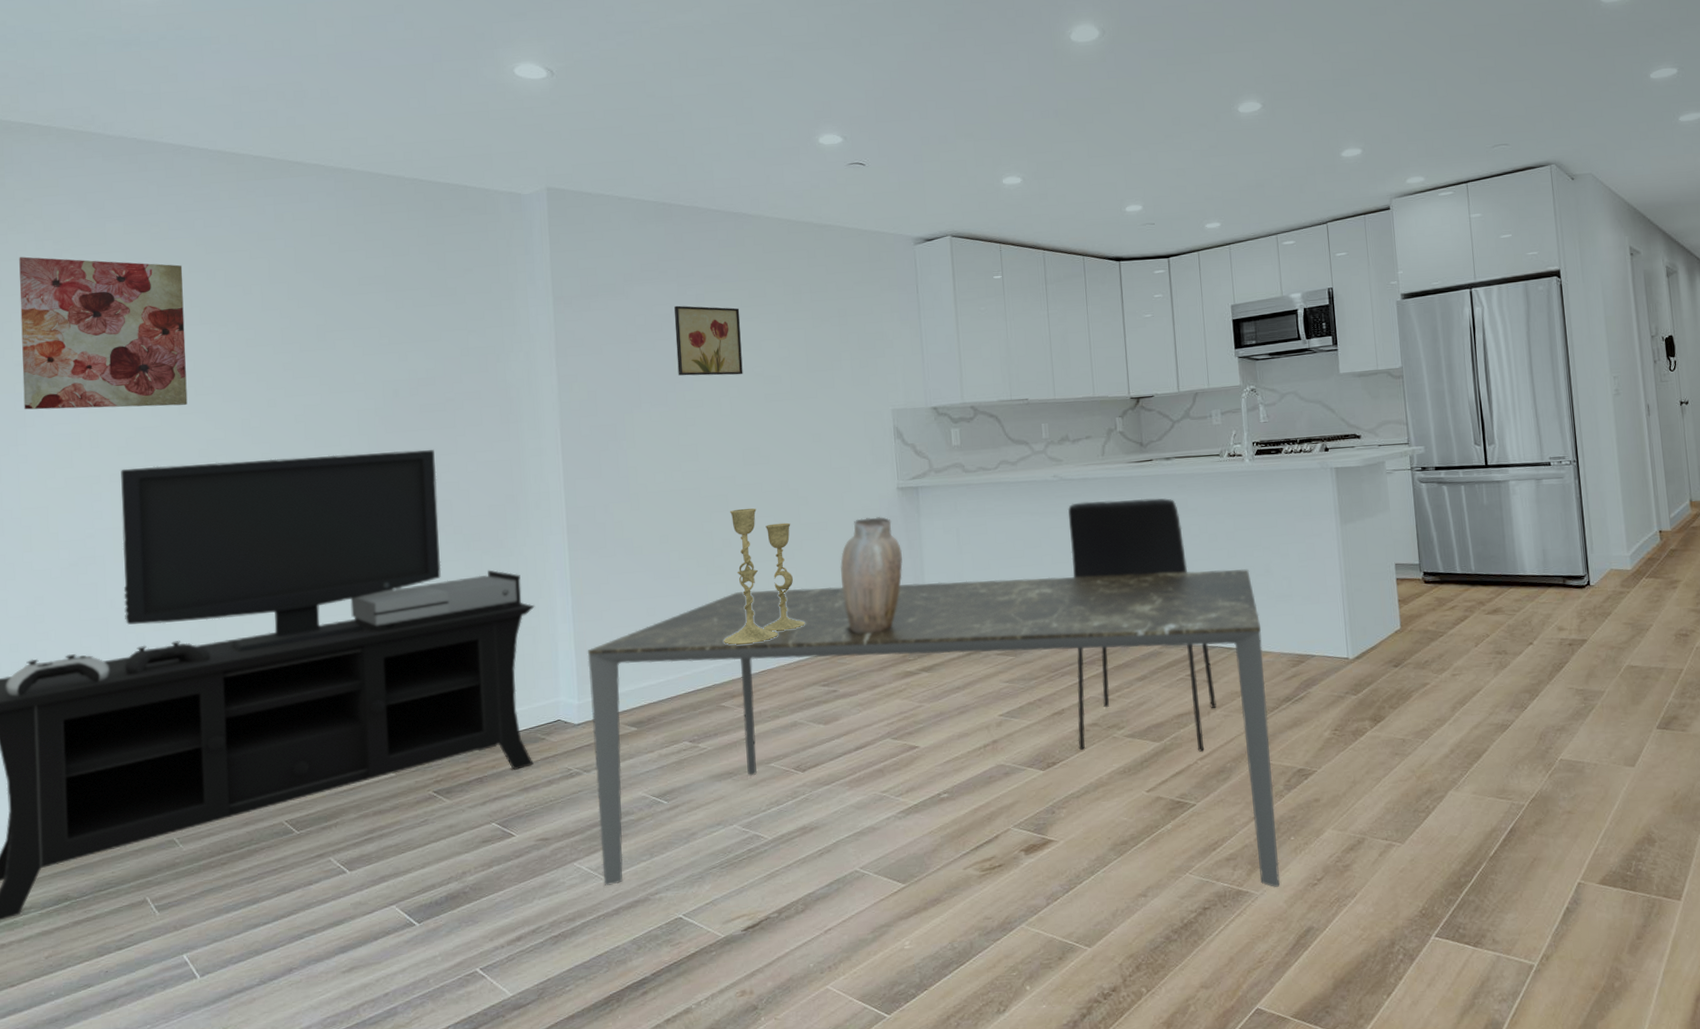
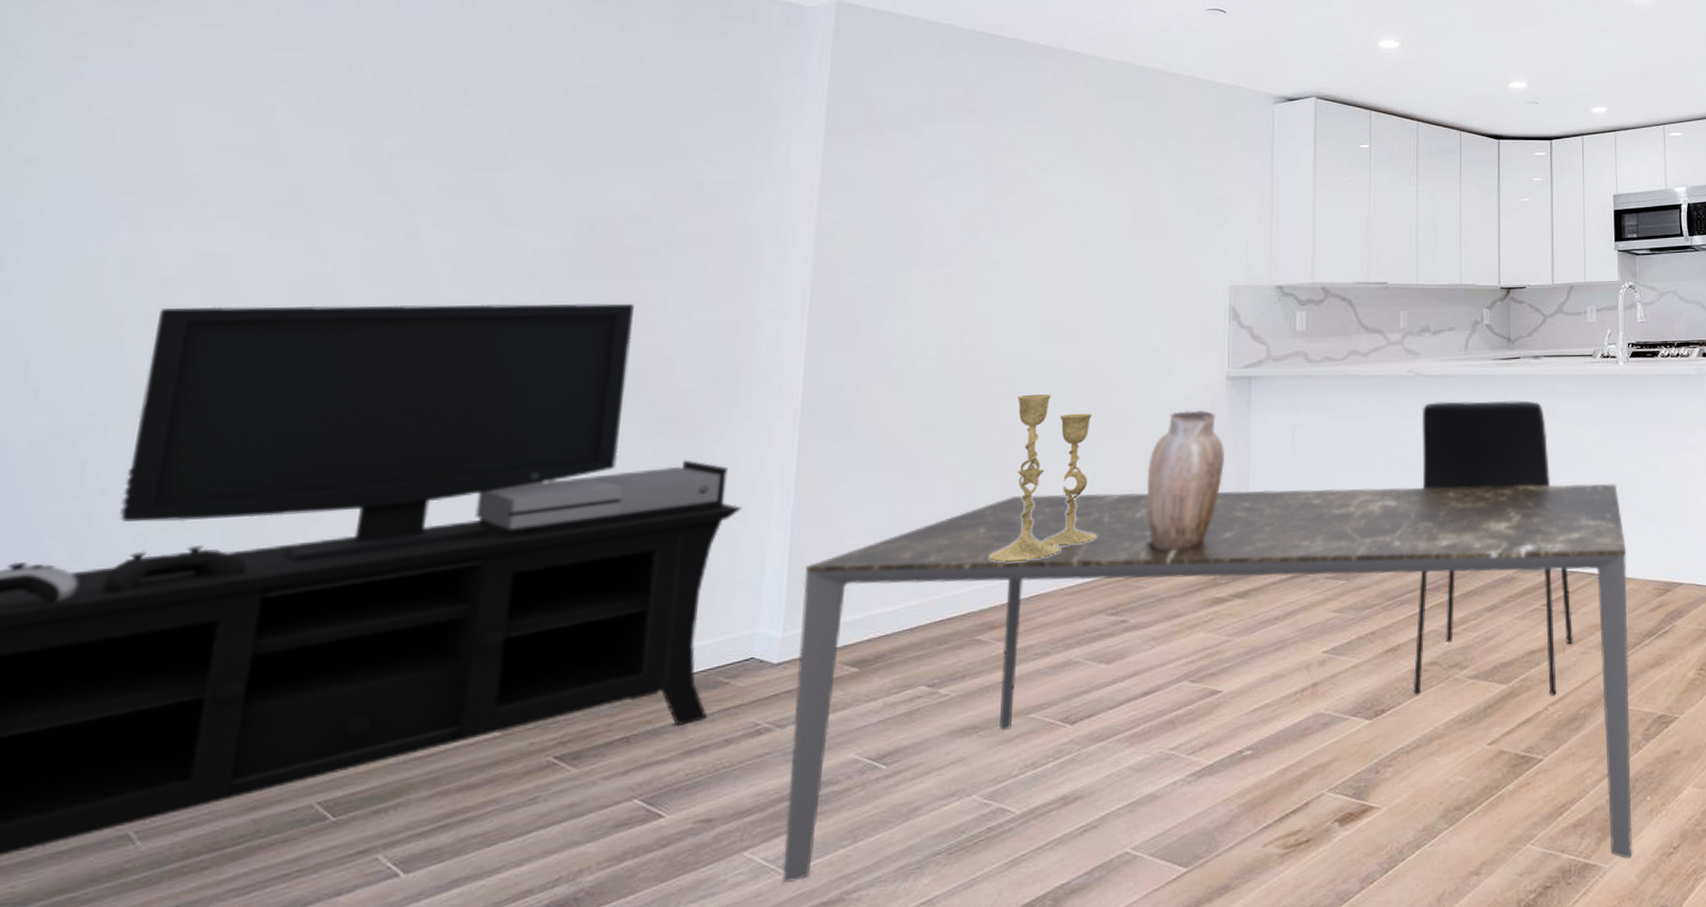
wall art: present [19,256,188,410] -> none [24,21,315,229]
wall art: present [674,305,743,376] -> none [973,150,1059,236]

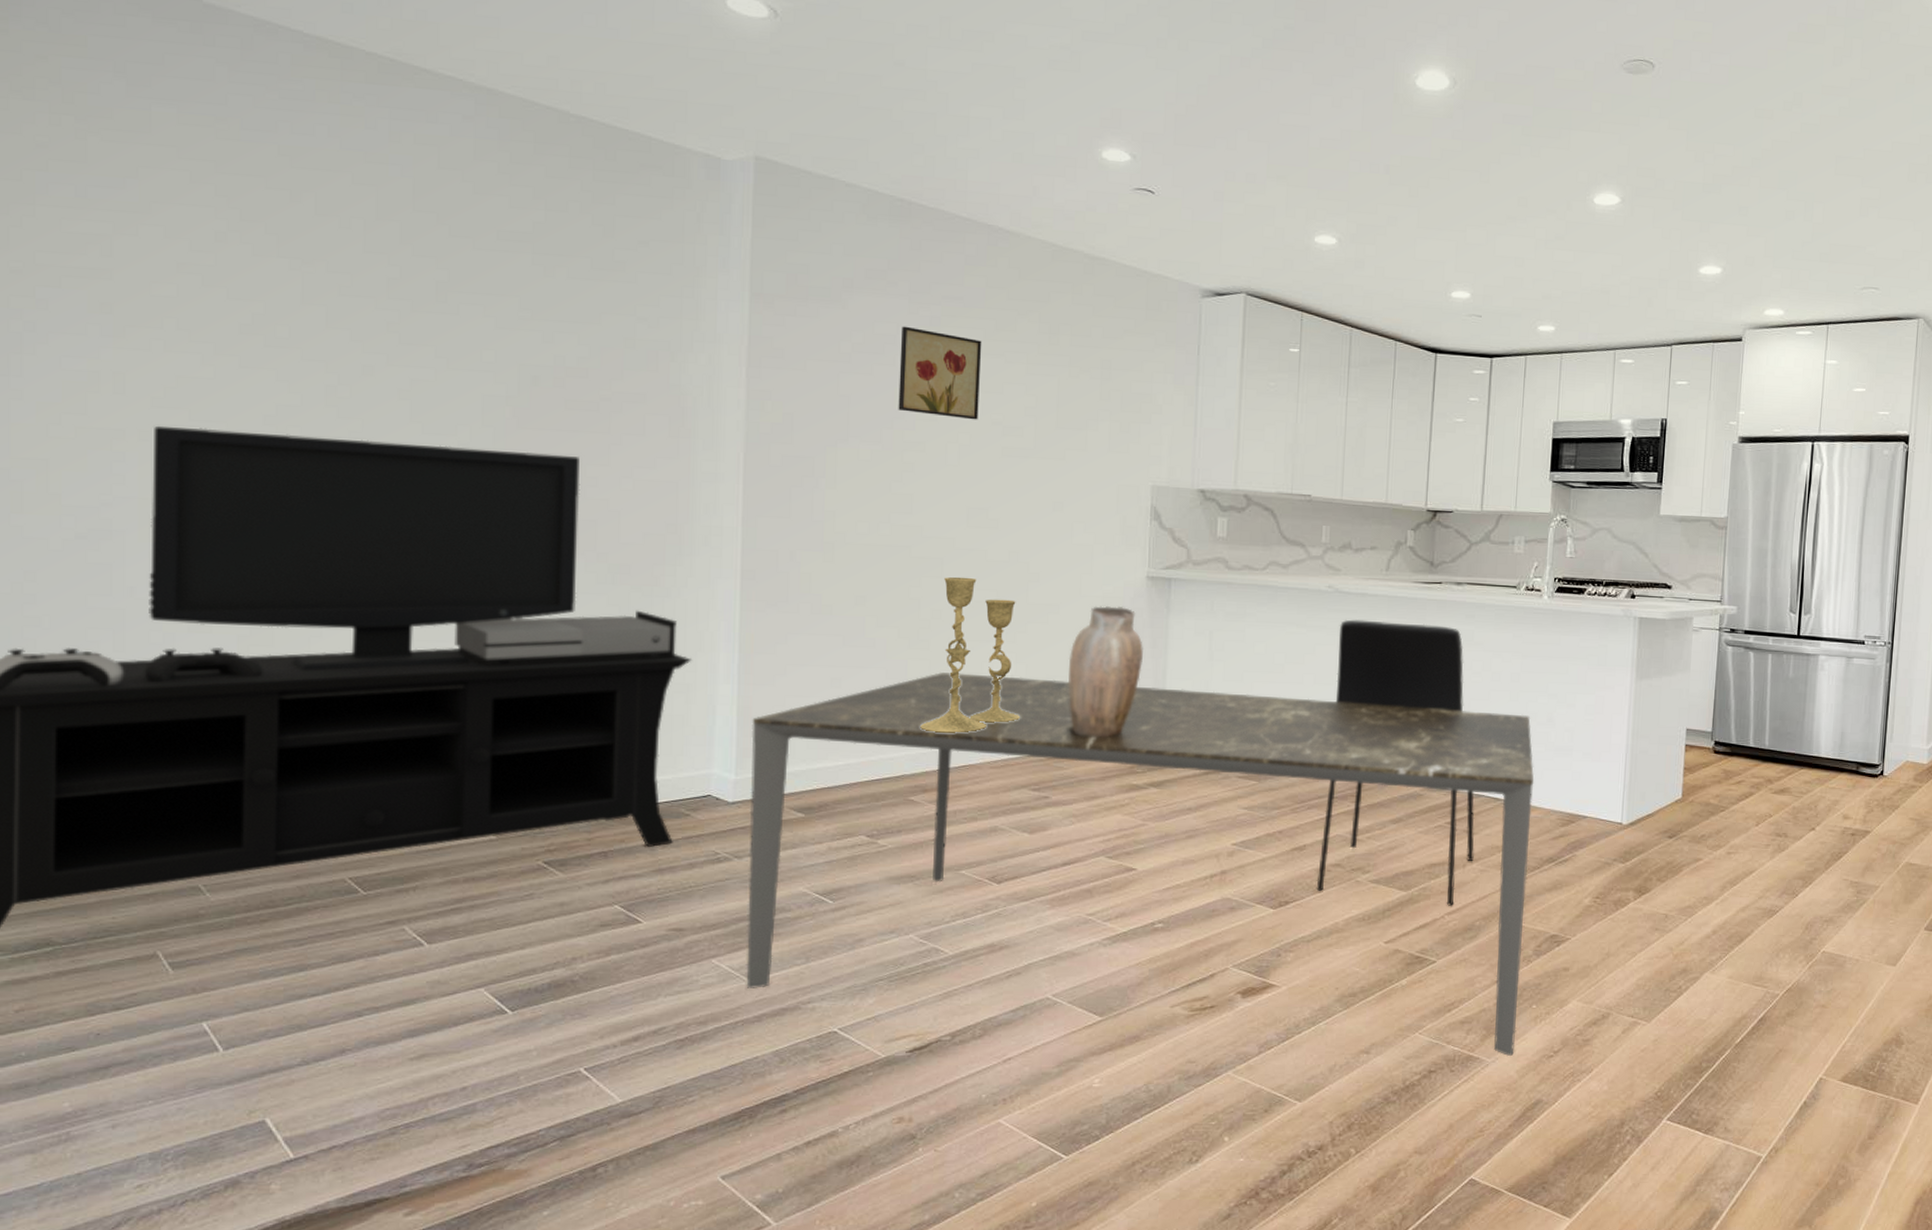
wall art: none [973,150,1059,236] -> present [898,326,982,420]

